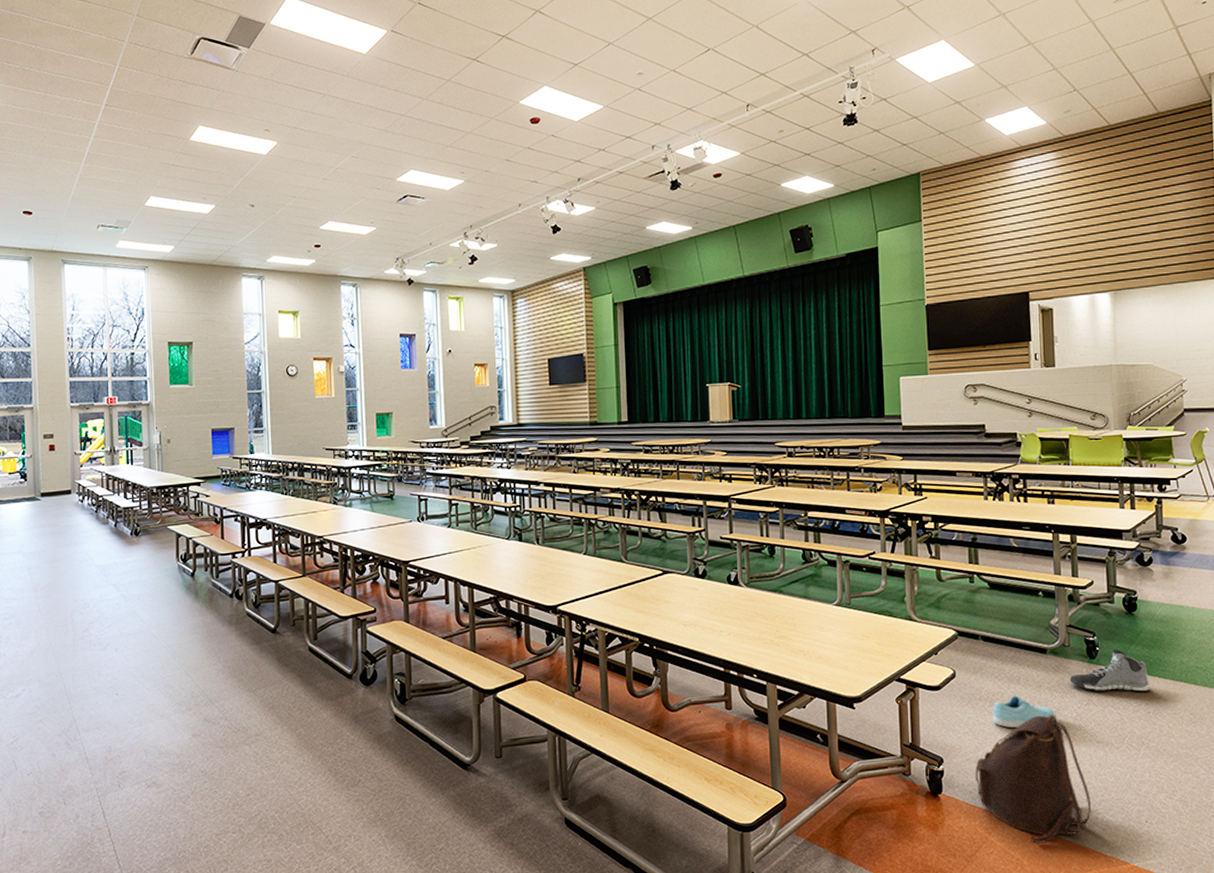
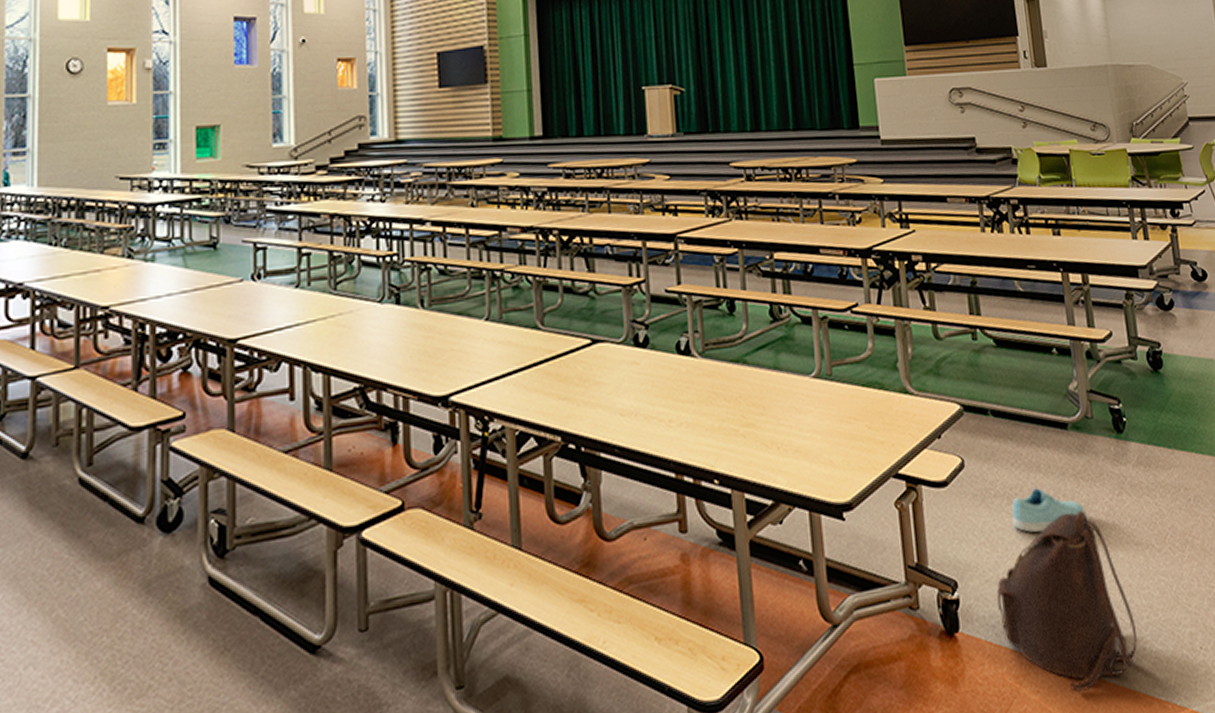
sneaker: present [1069,649,1151,692] -> none [1096,418,1188,476]

